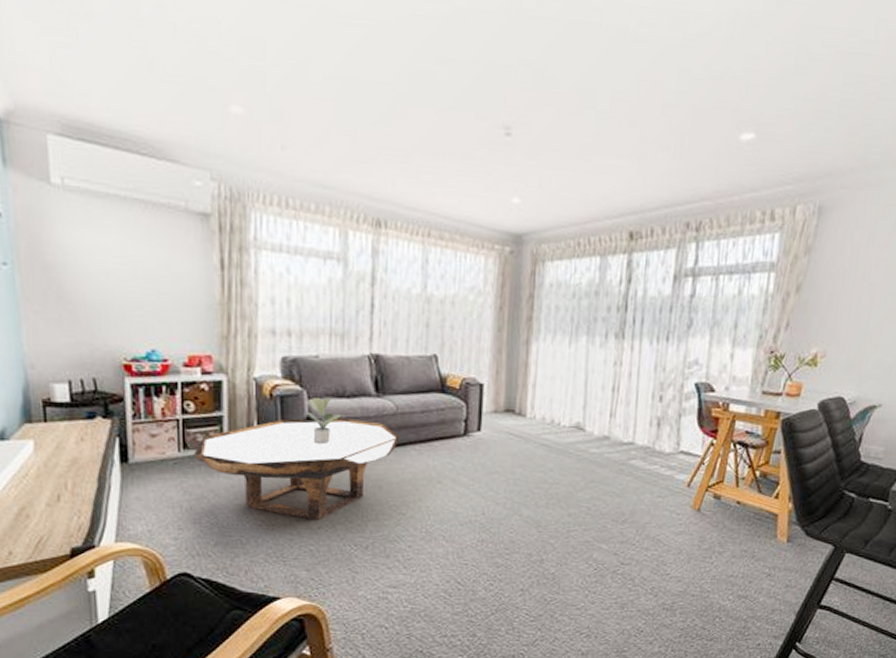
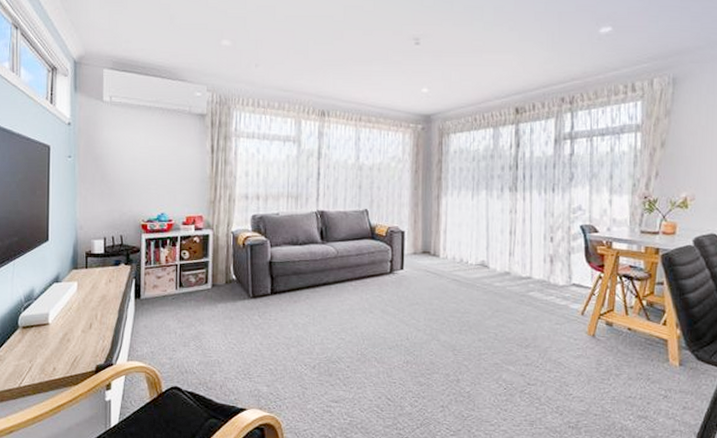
coffee table: present [193,418,401,520] -> none [186,261,340,343]
potted plant: present [306,396,342,445] -> none [269,245,296,283]

